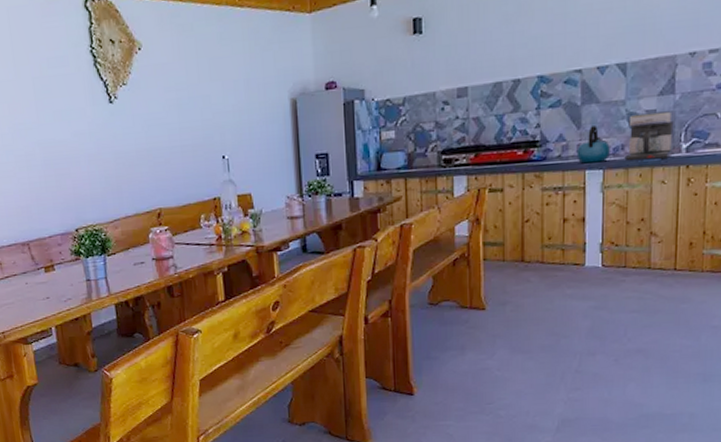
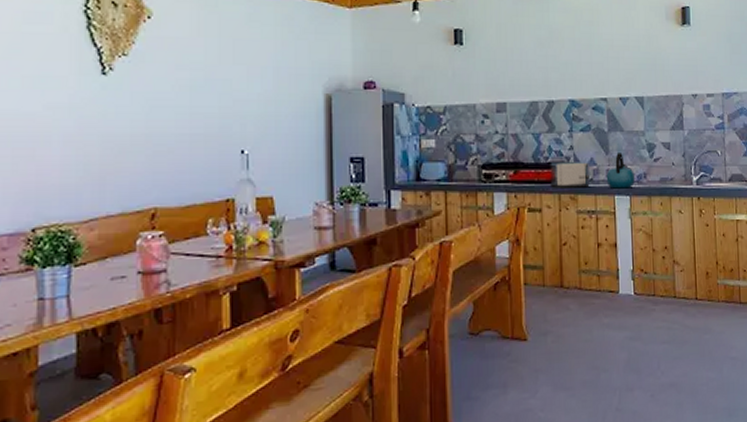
toaster: none [513,138,558,169] -> present [550,162,590,190]
coffee maker: present [626,111,676,162] -> none [648,145,687,190]

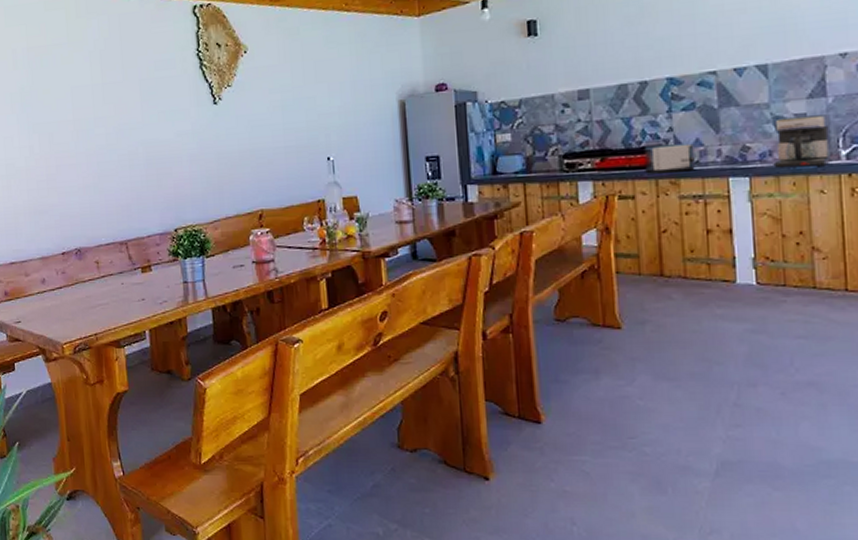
kettle: present [606,153,635,189] -> none [716,130,756,170]
coffee maker: none [648,145,687,190] -> present [774,114,831,169]

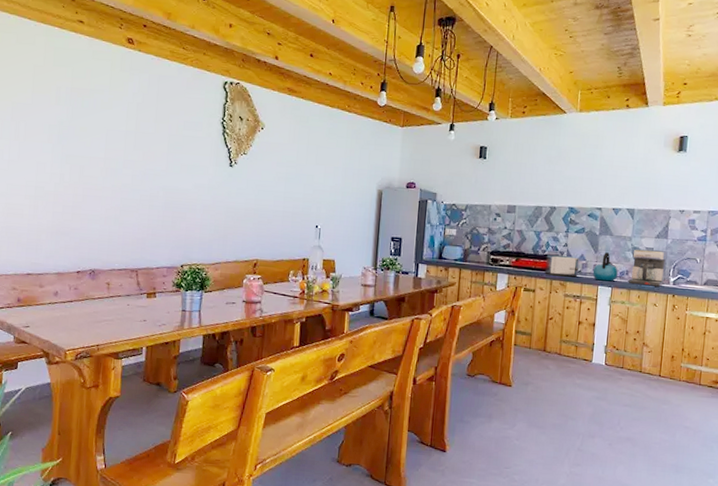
kettle: none [716,130,756,170] -> present [592,252,618,282]

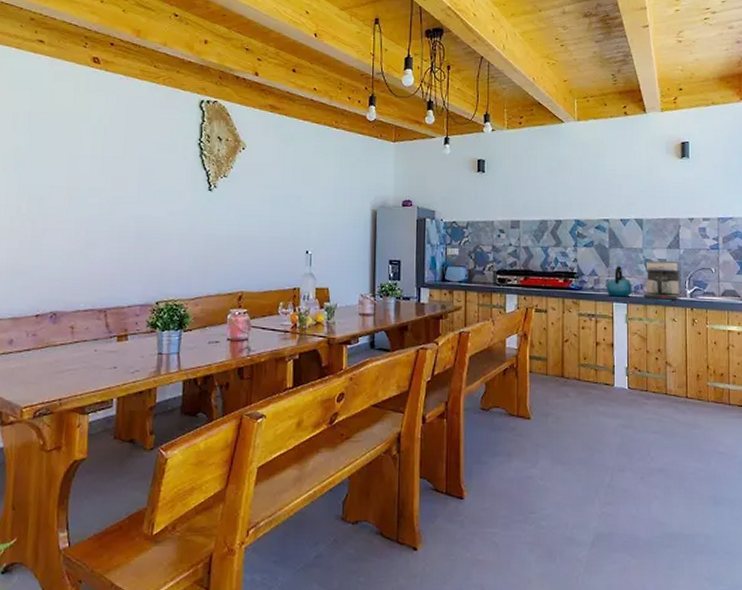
toaster: present [545,255,580,278] -> none [556,272,591,295]

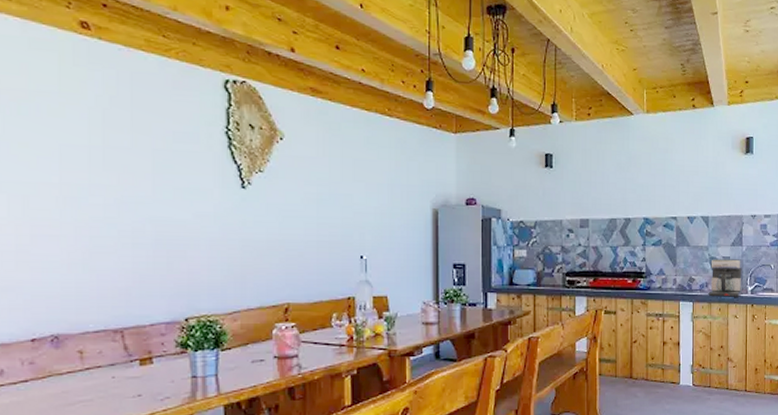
kettle: present [606,266,632,297] -> none [673,265,698,296]

